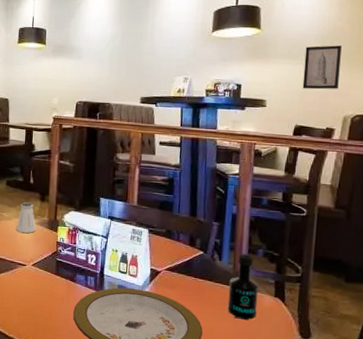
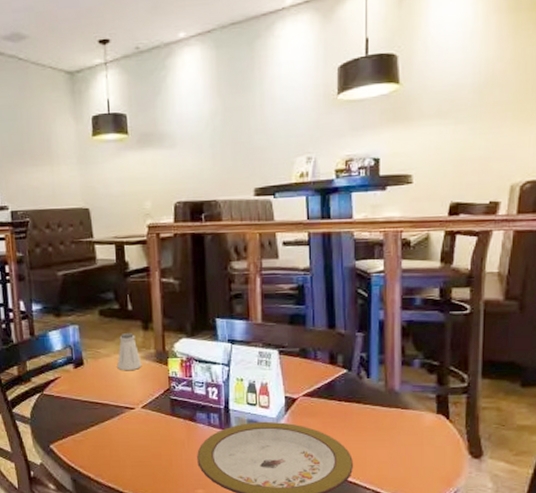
bottle: present [227,254,259,321] -> none [381,367,417,445]
wall art: present [302,45,342,90] -> none [457,94,504,155]

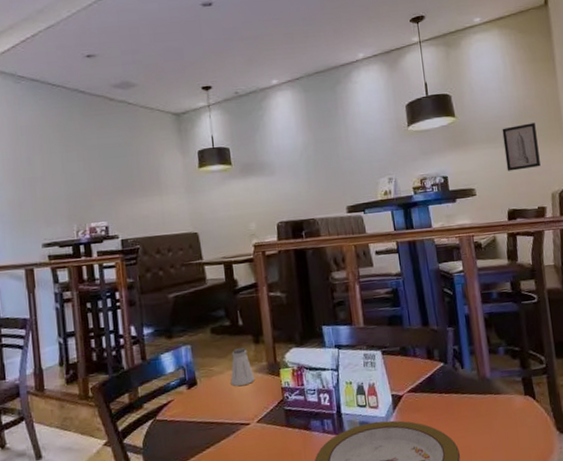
wall art: none [457,94,504,155] -> present [502,123,541,171]

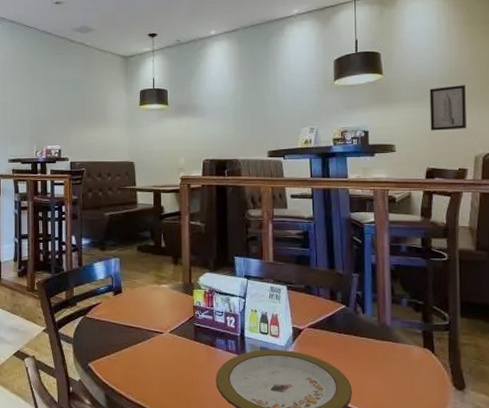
saltshaker: present [230,347,255,386] -> none [150,266,171,299]

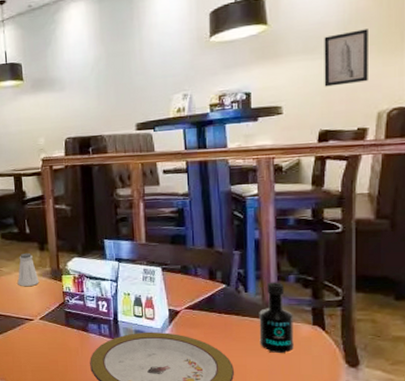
saltshaker: none [150,266,171,299] -> present [17,252,39,286]
bottle: none [375,305,407,375] -> present [259,282,294,354]

